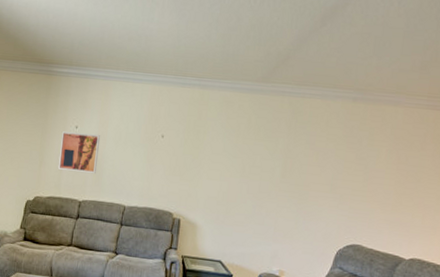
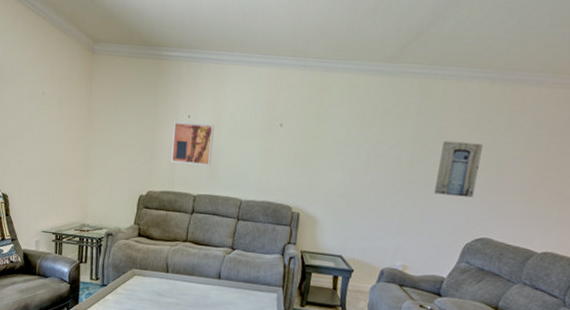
wall art: none [307,153,349,206] -> present [434,140,483,198]

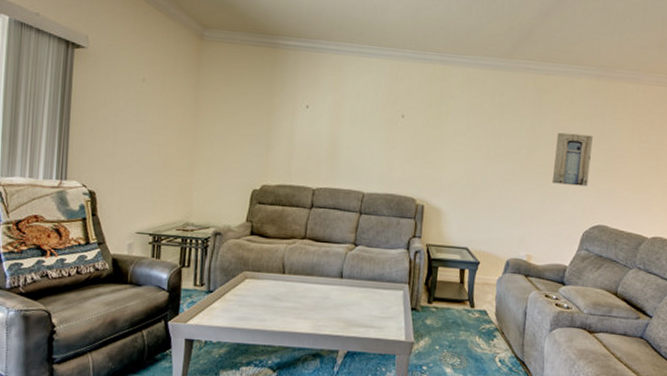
wall art: present [170,121,214,167] -> none [287,111,334,159]

